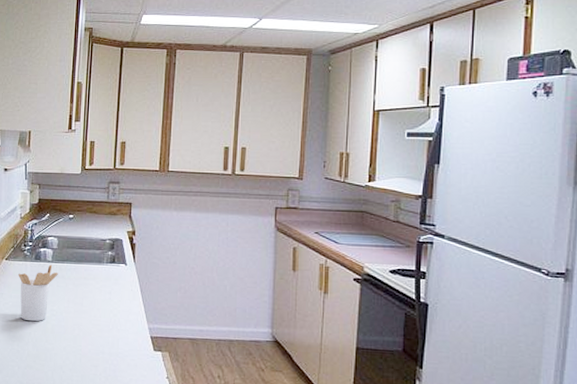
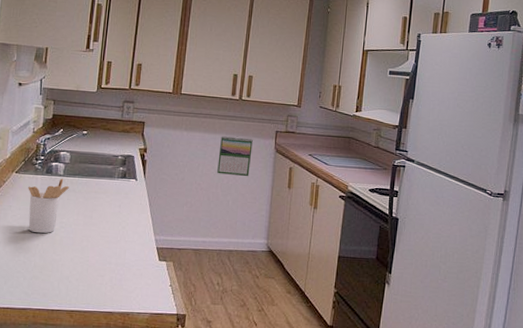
calendar: none [212,214,250,259] -> present [217,135,253,177]

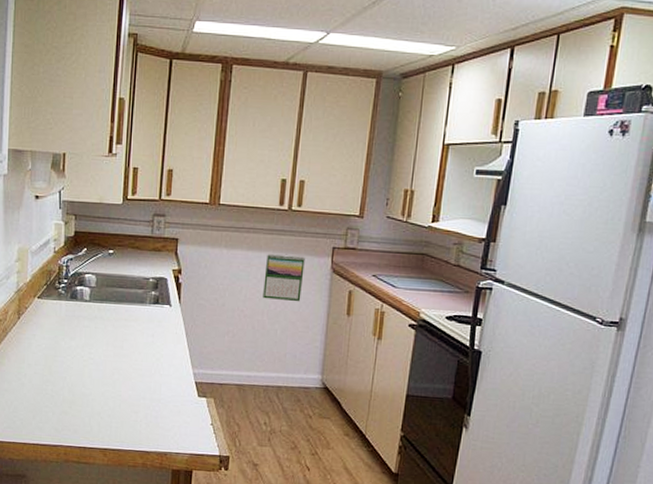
utensil holder: present [28,178,69,234] -> none [52,304,96,365]

